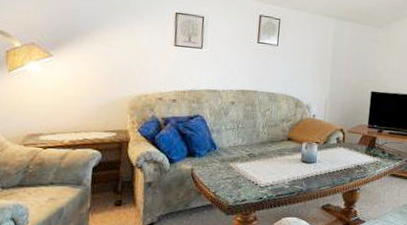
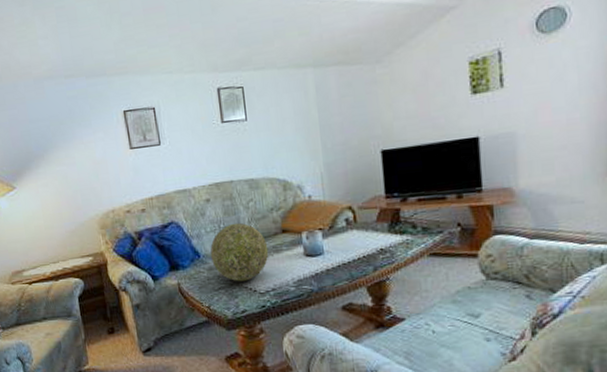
decorative ball: none [225,125,275,175] -> present [210,222,269,282]

